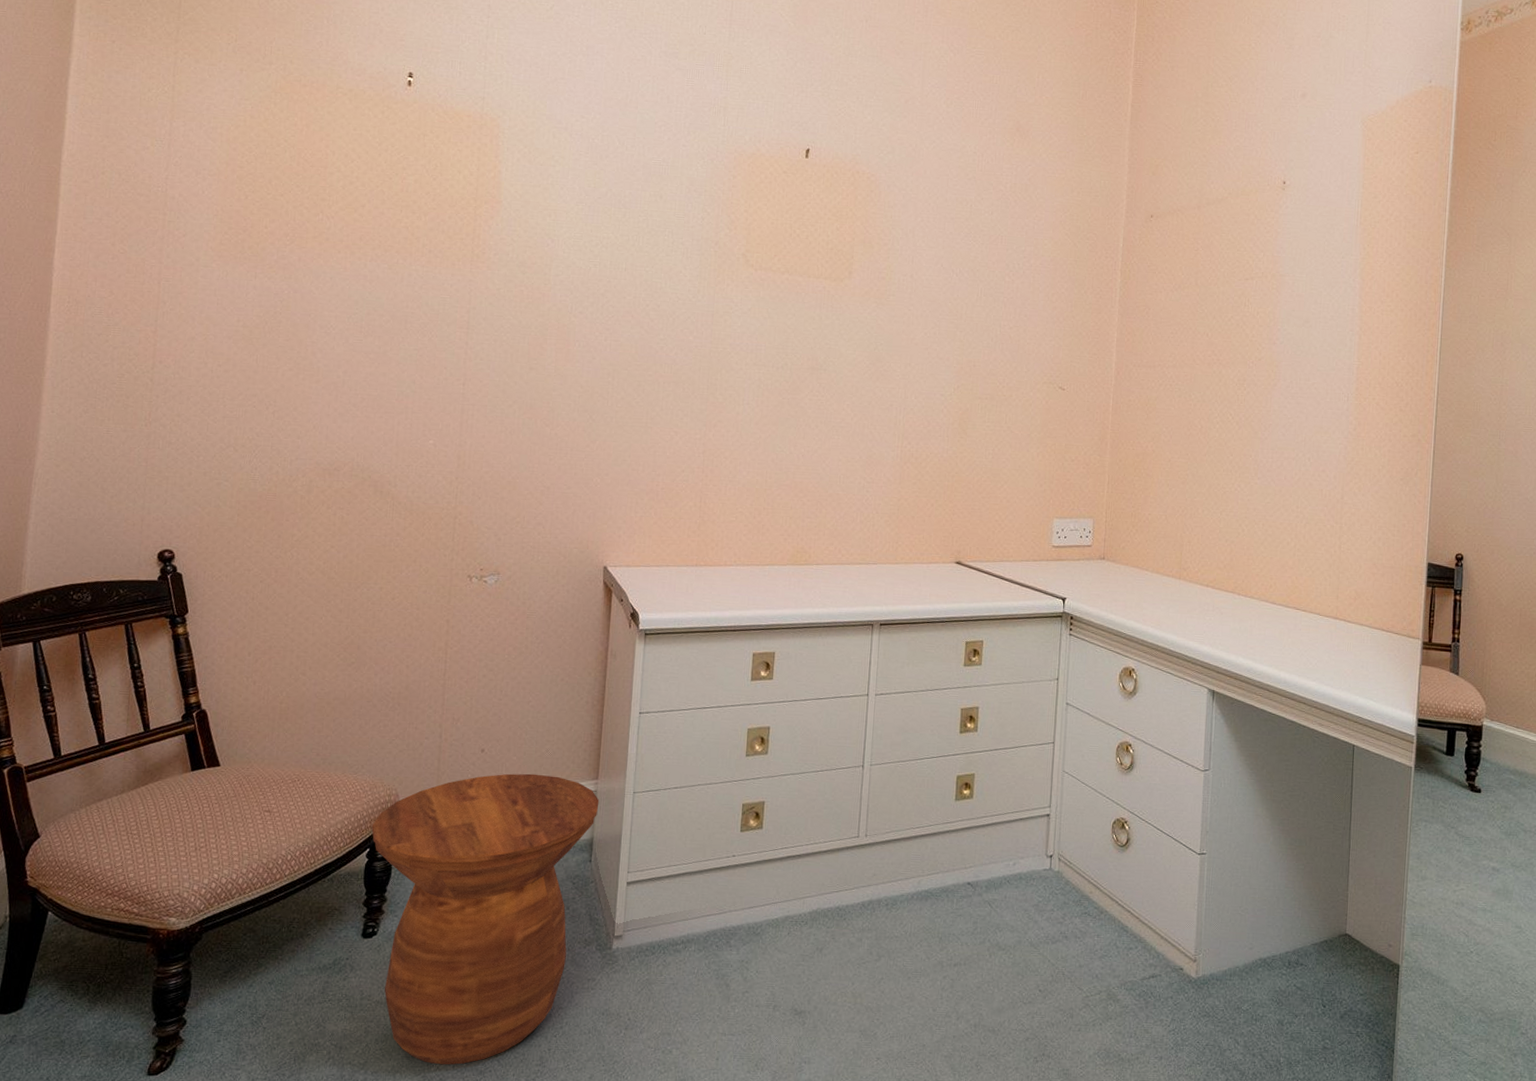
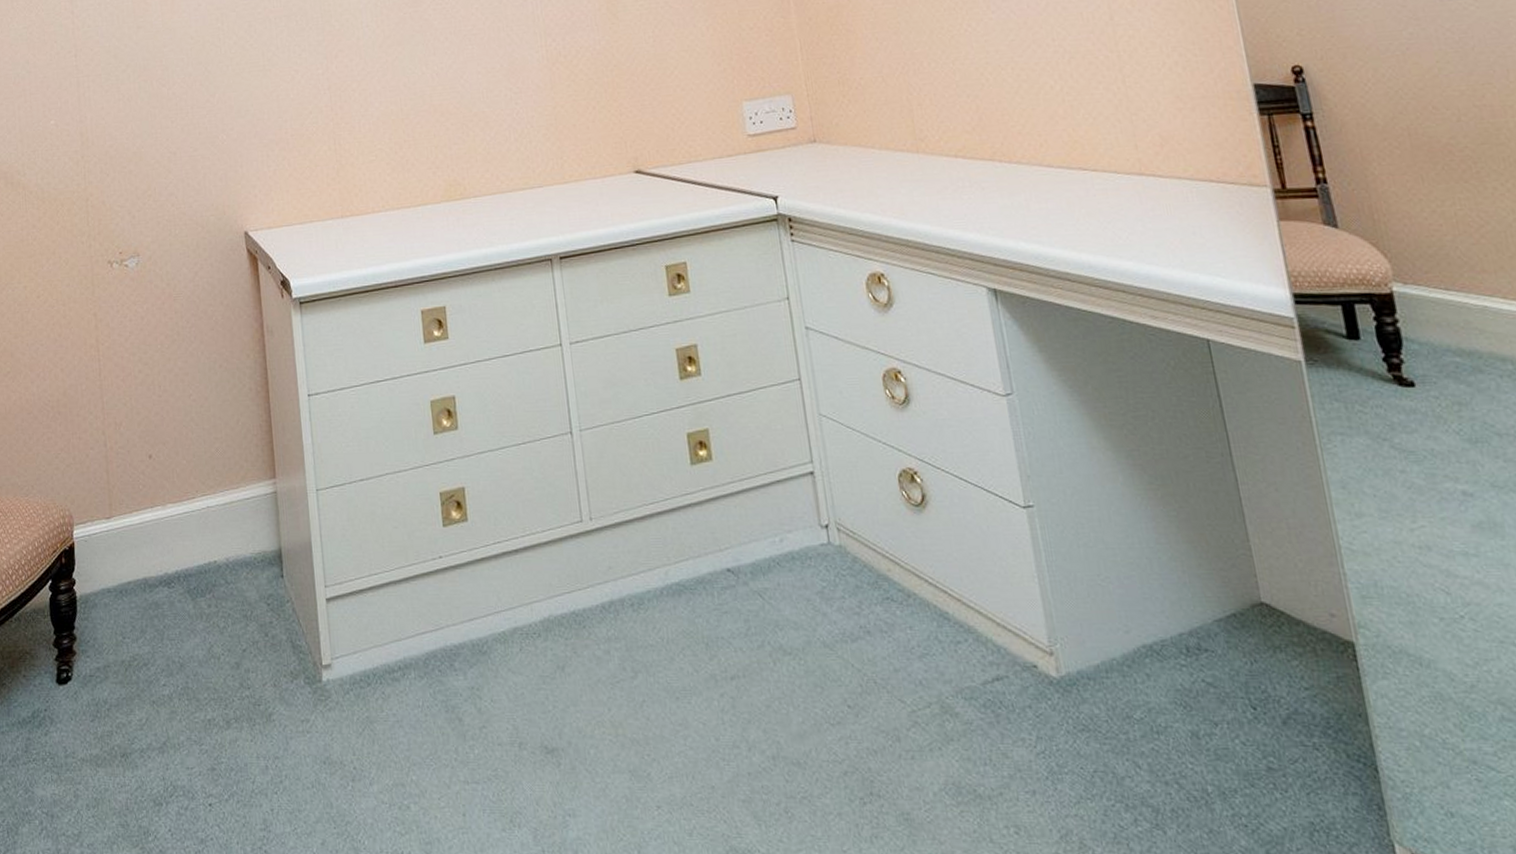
side table: present [371,773,599,1065] -> none [50,478,282,833]

